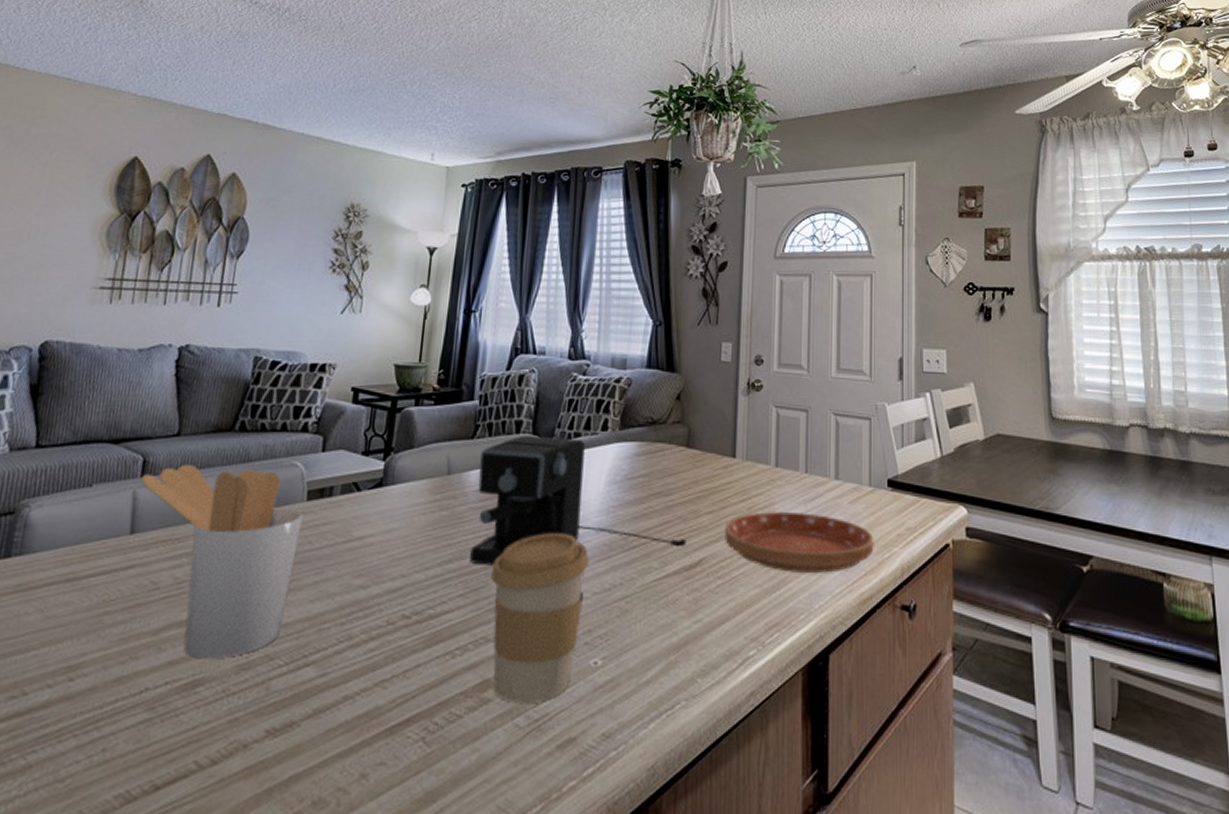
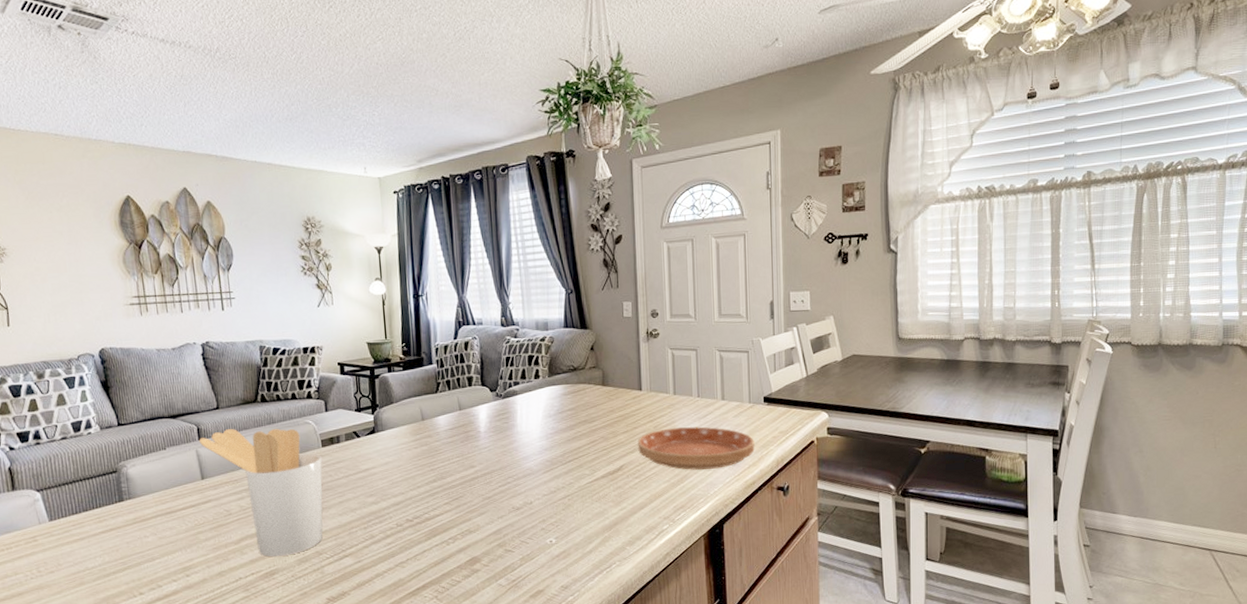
coffee maker: present [470,435,688,566] -> none [445,386,610,482]
coffee cup: present [491,533,590,703] -> none [466,455,538,571]

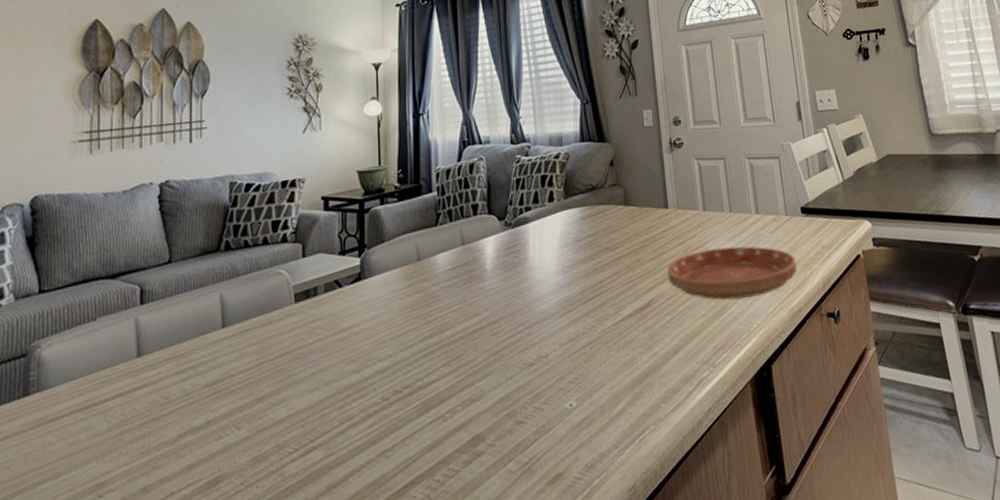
utensil holder: present [199,428,323,557] -> none [140,282,293,459]

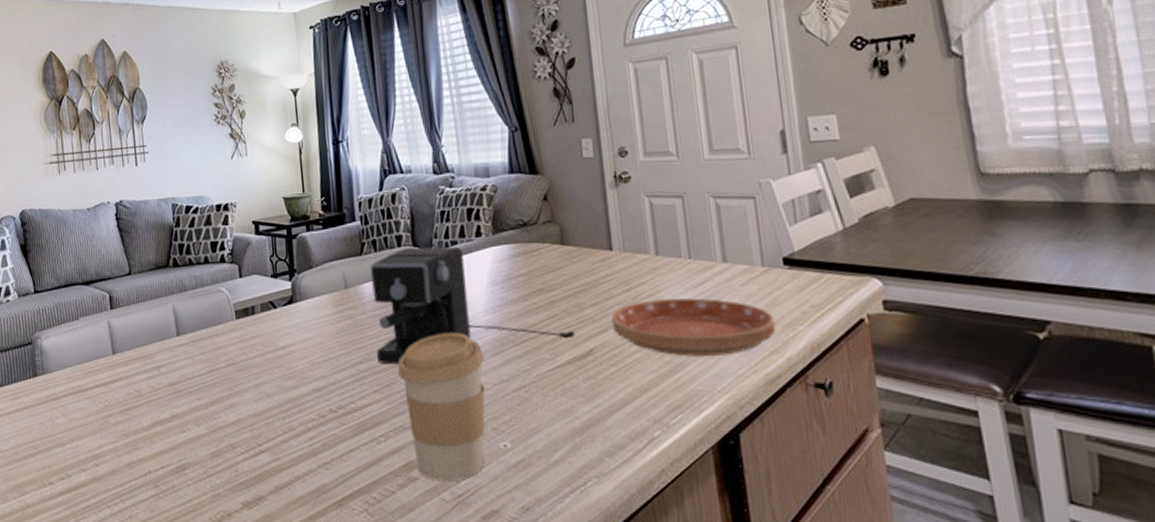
coffee maker: none [445,212,637,336] -> present [370,246,576,365]
coffee cup: none [468,296,554,452] -> present [398,333,485,480]

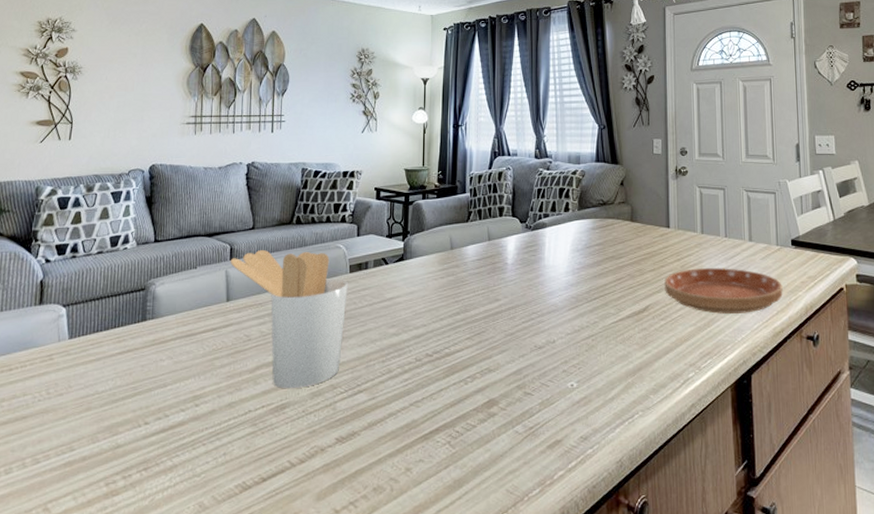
utensil holder: none [111,296,238,449] -> present [230,249,348,389]
coffee maker: present [370,246,576,365] -> none [473,218,636,316]
coffee cup: present [398,333,485,480] -> none [489,290,562,415]

